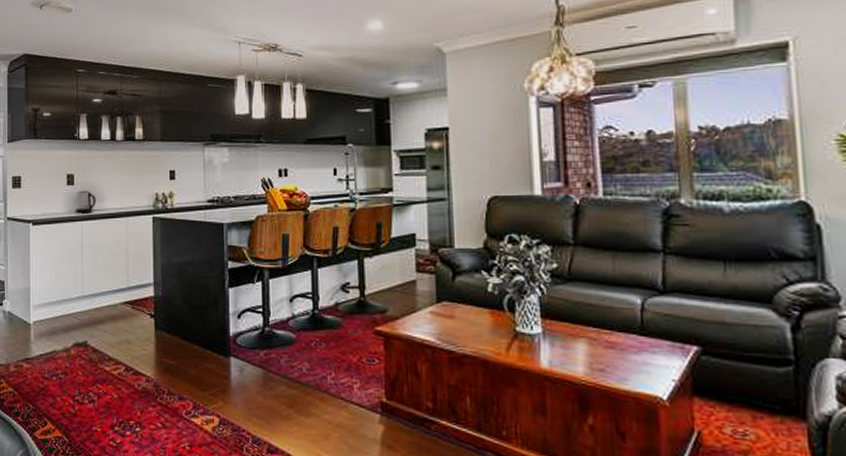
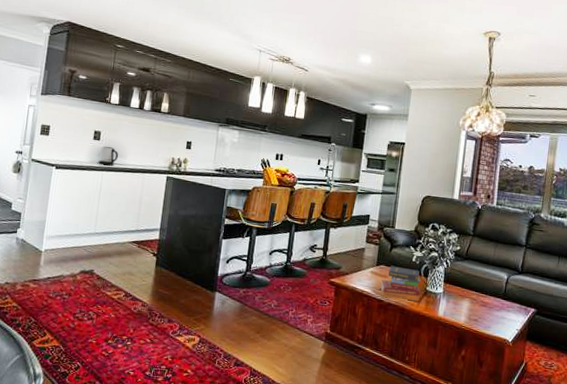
books: none [447,301,508,349] -> present [380,266,421,302]

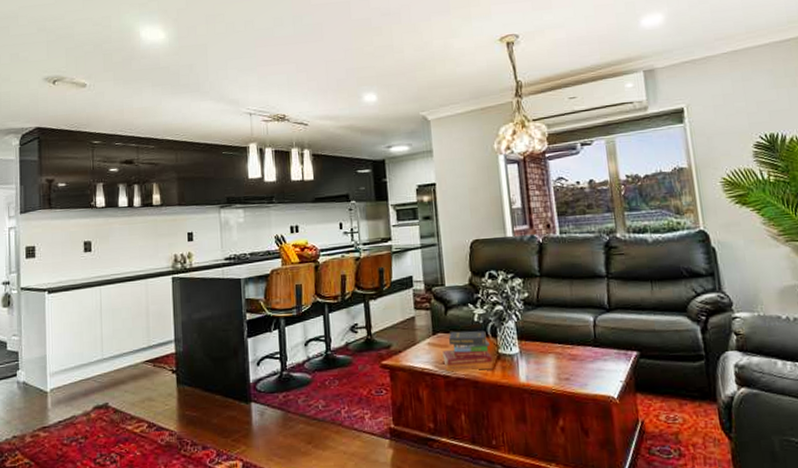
kettle: present [98,146,119,166] -> none [93,256,115,279]

